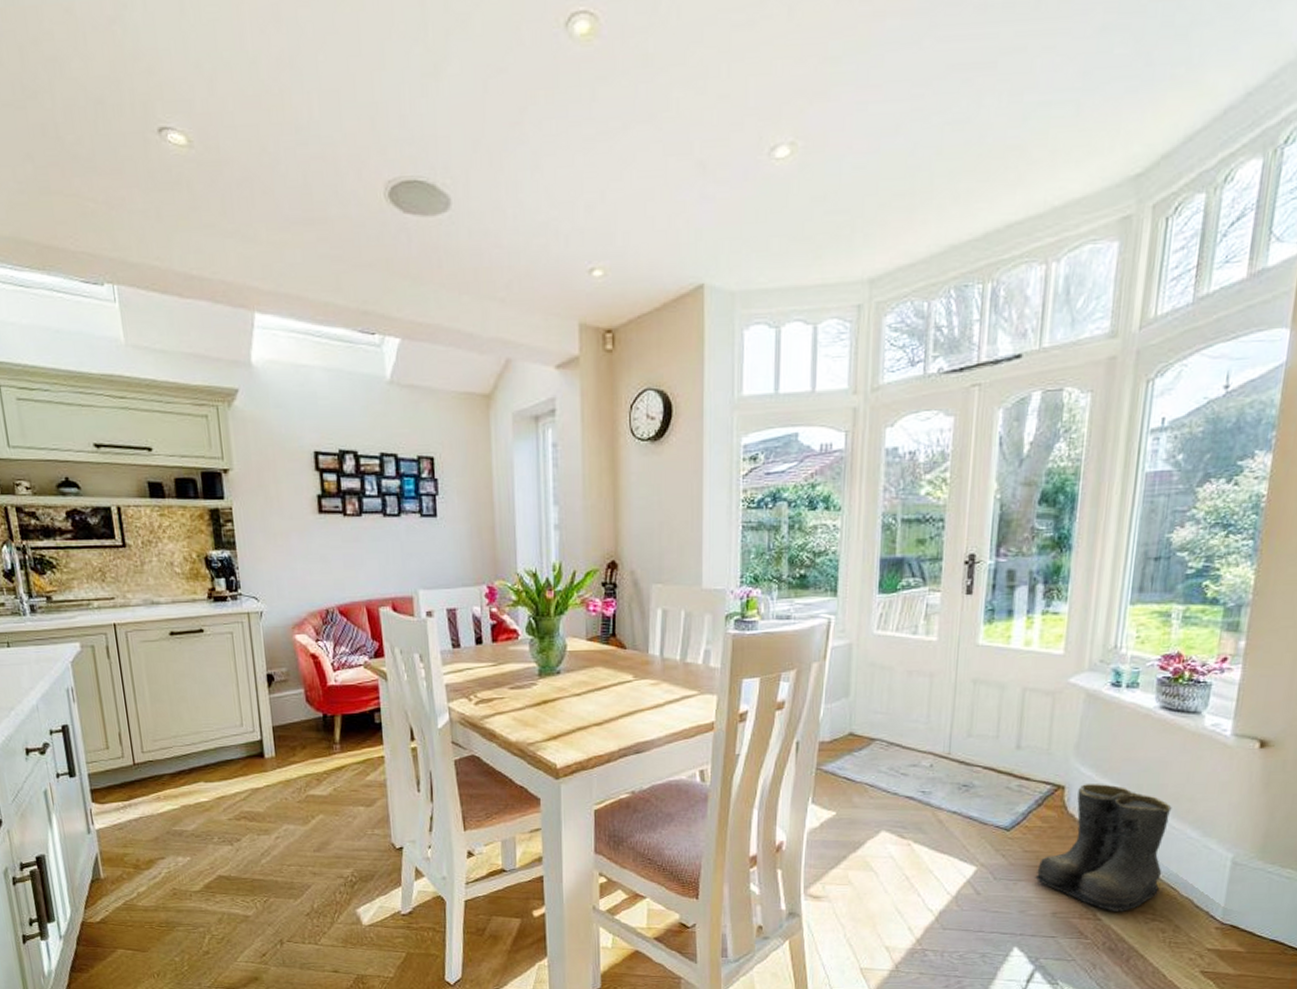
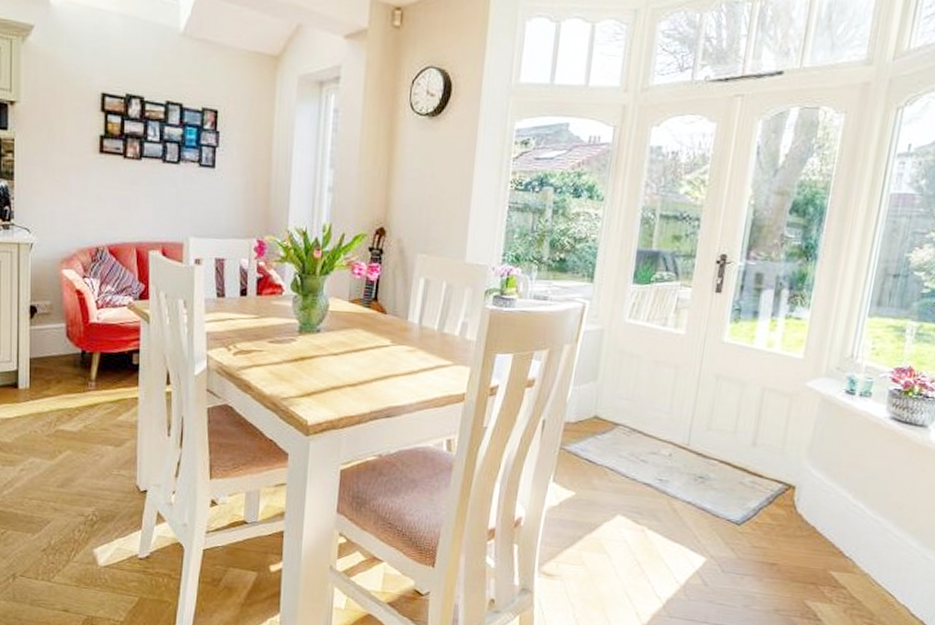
boots: present [1035,784,1172,912] -> none [761,486,895,614]

